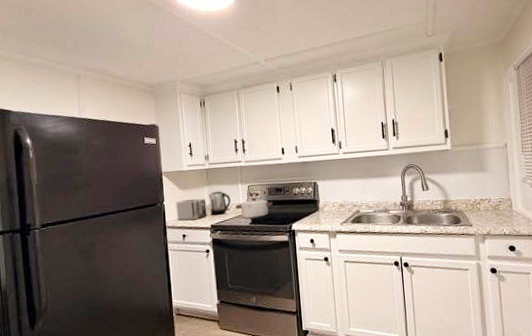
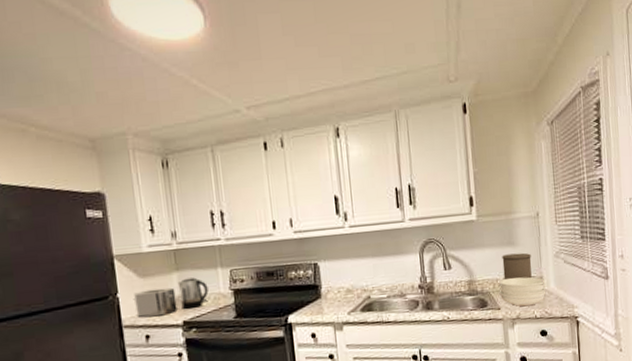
cooking pot: present [236,197,274,219] -> none [215,284,264,312]
bowl: none [471,198,514,225] -> present [499,277,546,307]
canister: none [473,178,501,201] -> present [502,252,532,281]

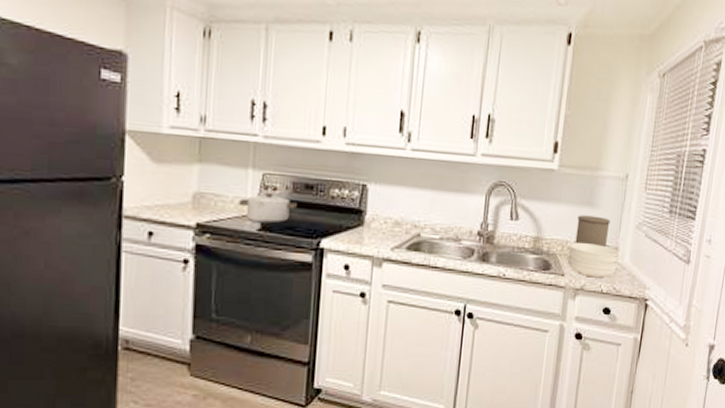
toaster: present [134,287,178,318] -> none [142,178,193,213]
kettle: present [177,277,209,309] -> none [197,173,233,210]
cooking pot: none [215,284,264,312] -> present [239,192,299,224]

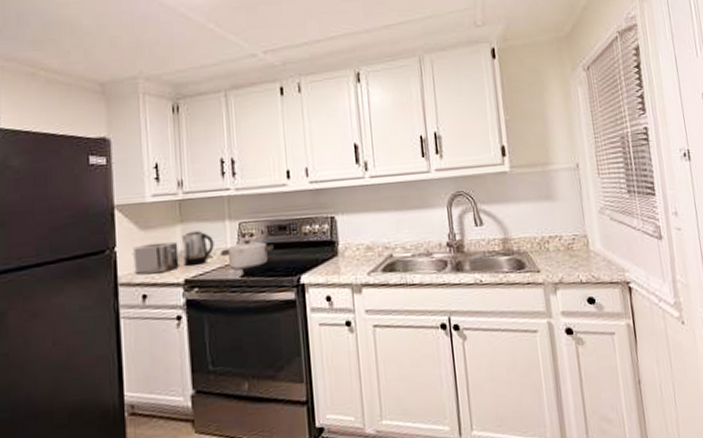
toaster: none [142,178,193,213] -> present [133,241,179,275]
kettle: none [197,173,233,210] -> present [181,231,214,266]
bowl: present [567,242,620,278] -> none [537,235,591,270]
canister: present [575,215,610,248] -> none [539,208,575,239]

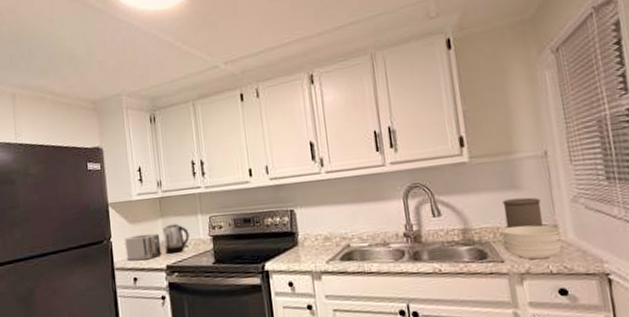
cooking pot: present [221,239,275,270] -> none [195,230,241,258]
bowl: none [537,235,591,270] -> present [501,225,563,260]
canister: none [539,208,575,239] -> present [502,197,543,229]

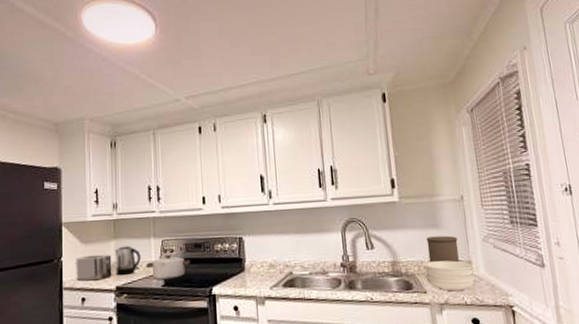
cooking pot: none [195,230,241,258] -> present [146,254,191,280]

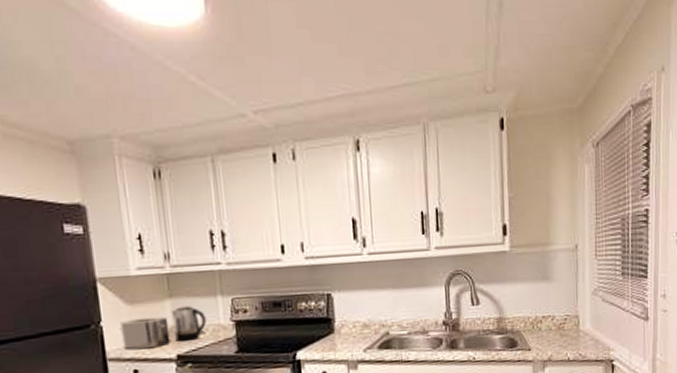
cooking pot: present [146,254,191,280] -> none [214,315,270,346]
bowl: present [424,260,476,292] -> none [531,315,581,348]
canister: present [426,235,459,263] -> none [535,289,567,319]

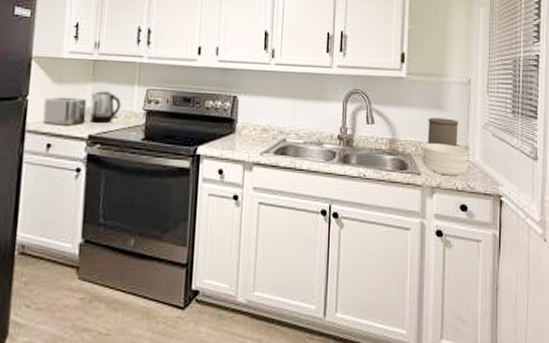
bowl: none [531,315,581,348] -> present [422,142,471,176]
canister: none [535,289,567,319] -> present [428,117,459,147]

